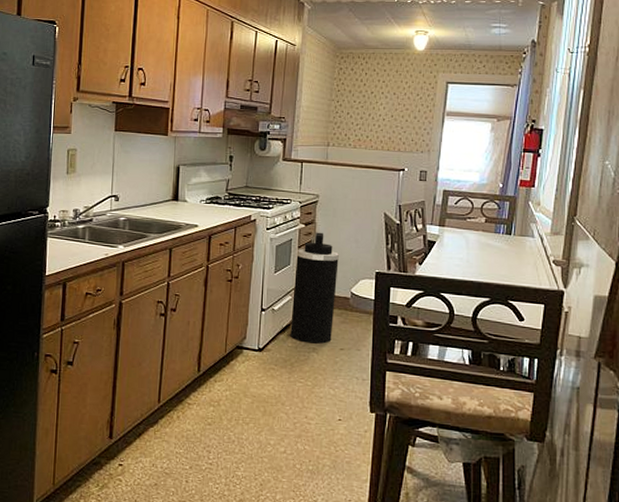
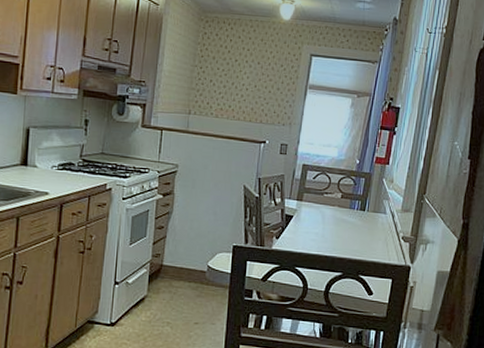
trash can: present [290,232,339,344] -> none [144,203,197,318]

